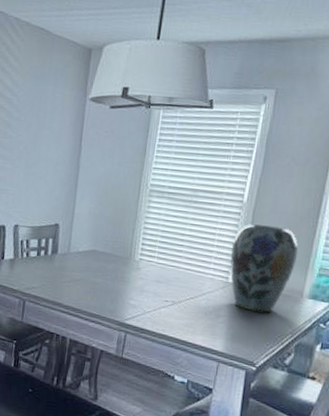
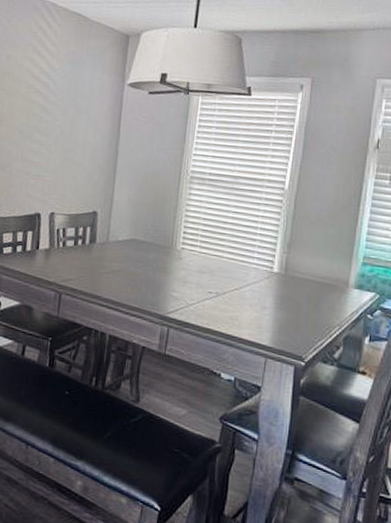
vase: present [230,224,299,313] -> none [274,211,342,304]

